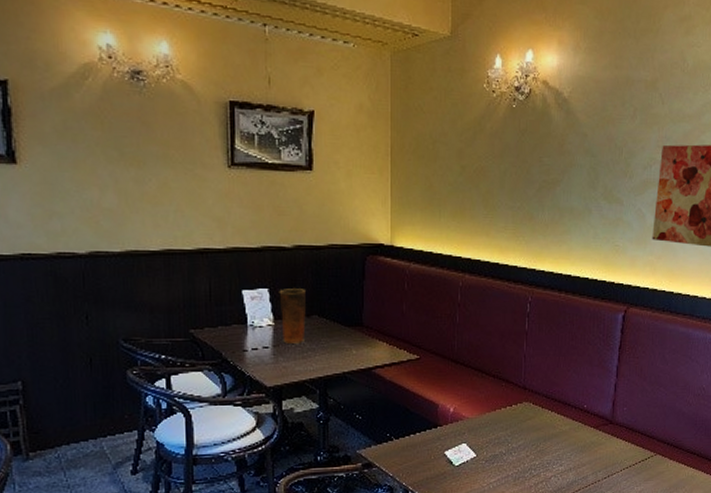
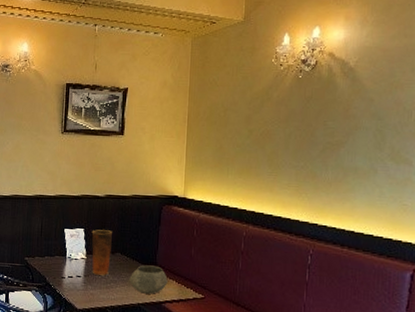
bowl: none [331,327,377,360] -> present [129,265,168,294]

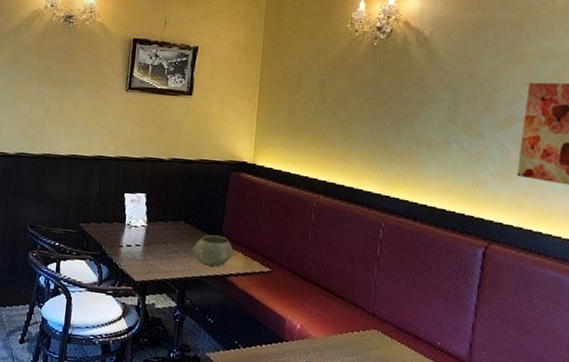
vase: present [91,229,112,276] -> none [152,195,176,245]

